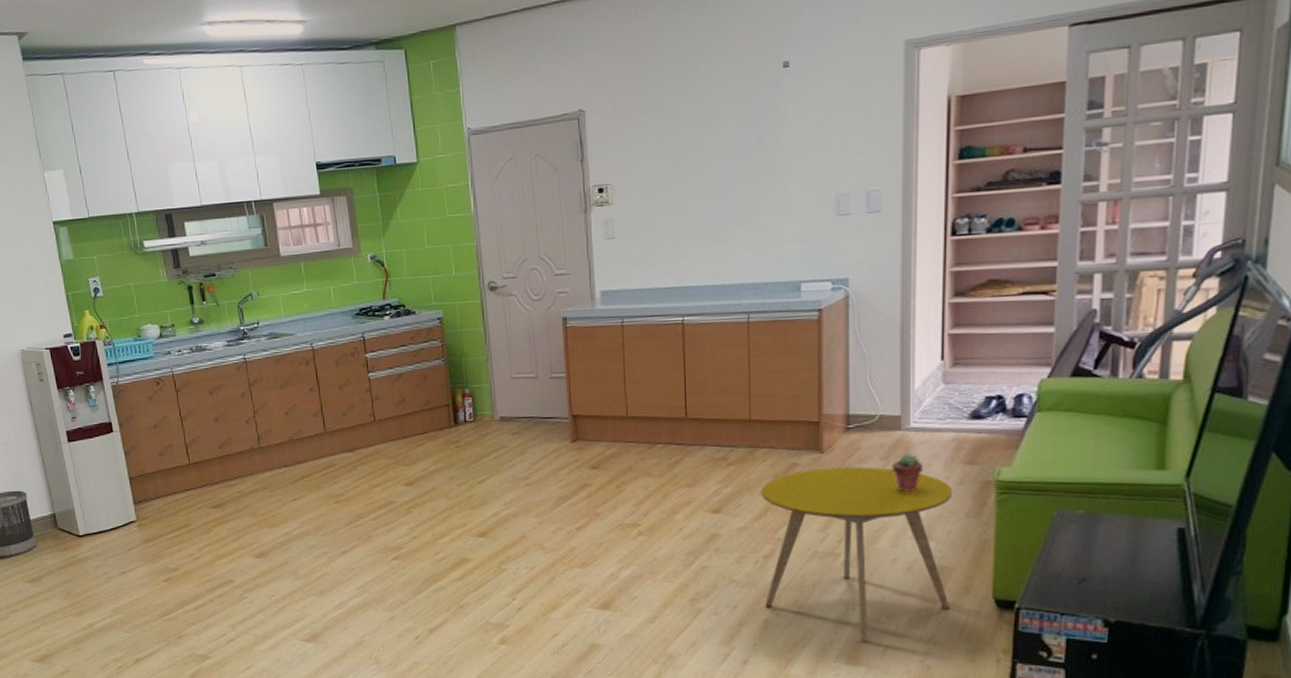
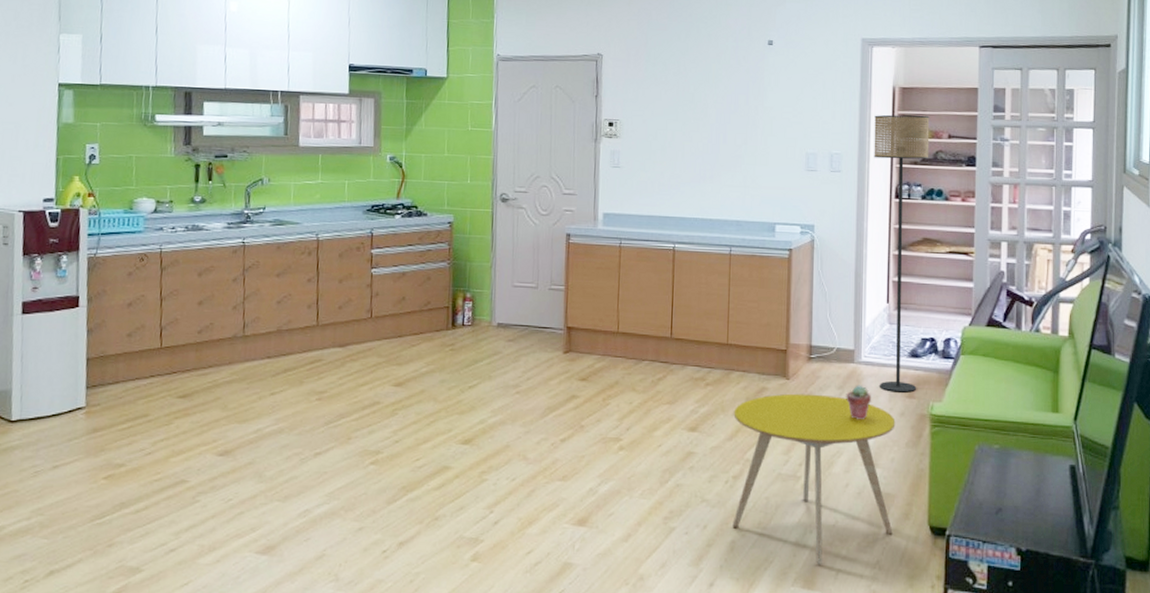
floor lamp: none [923,127,998,459] -> present [874,114,930,393]

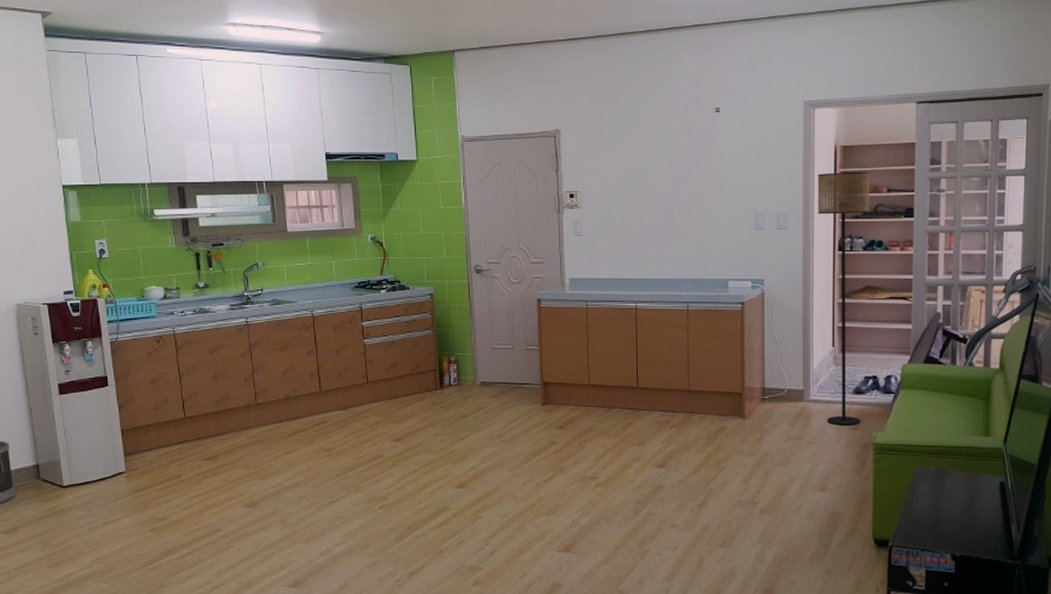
side table: present [732,393,896,565] -> none [696,430,842,576]
potted succulent: present [846,385,871,420] -> none [797,420,820,451]

